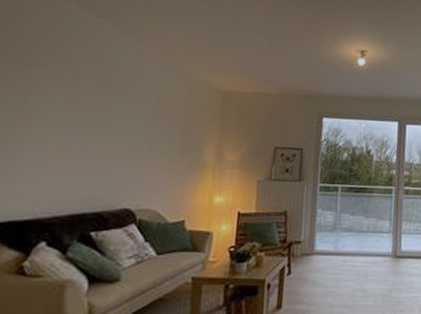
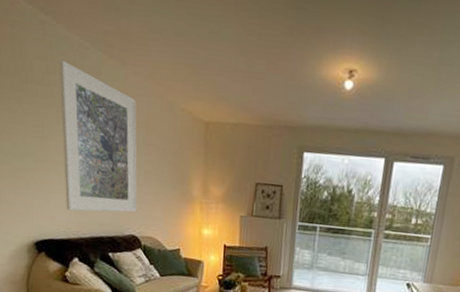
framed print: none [41,32,149,186] -> present [59,60,137,213]

